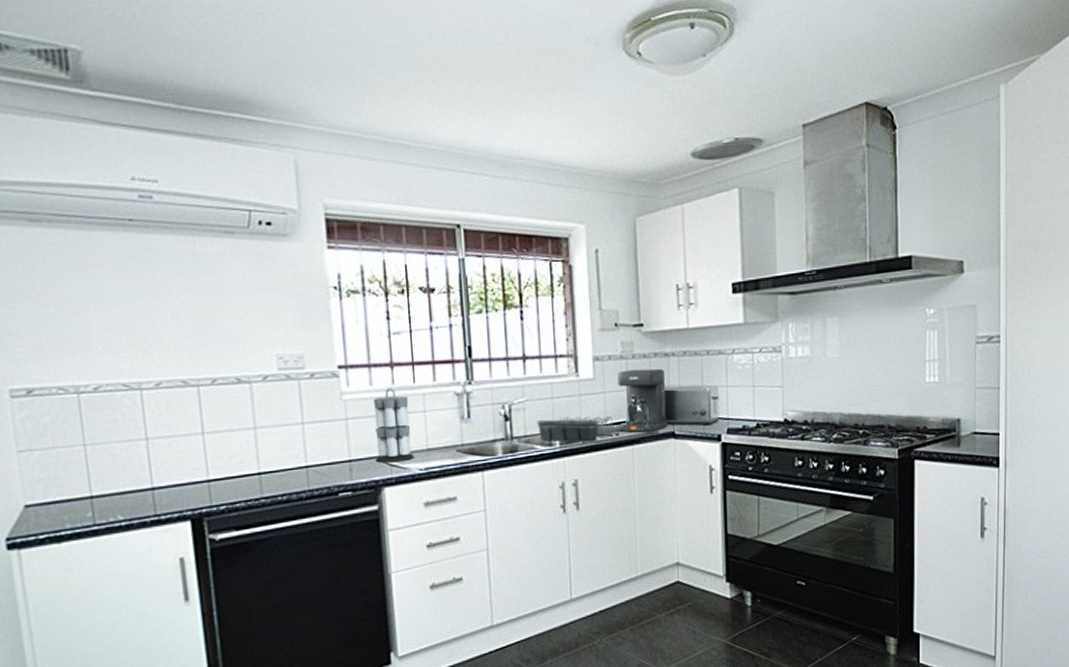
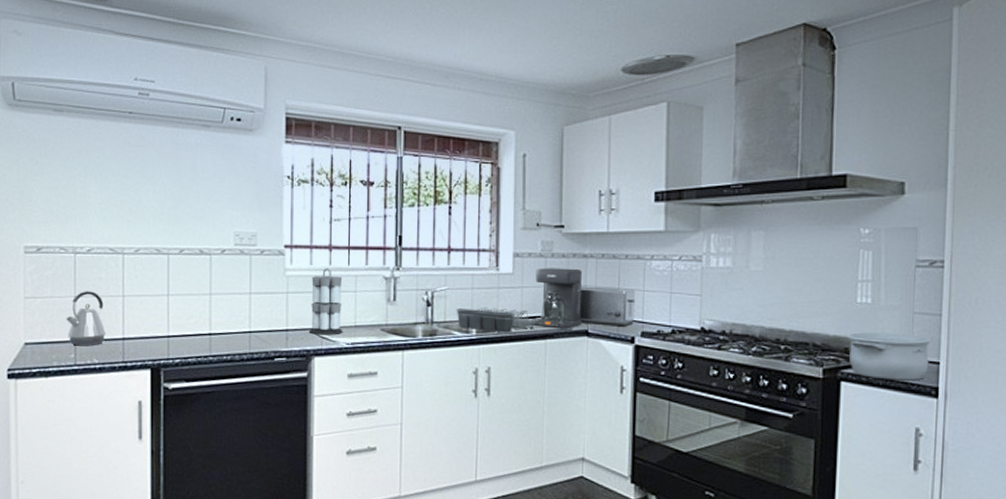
kettle: none [75,436,130,503] -> present [65,291,106,346]
cooking pot: none [917,408,993,455] -> present [846,332,933,381]

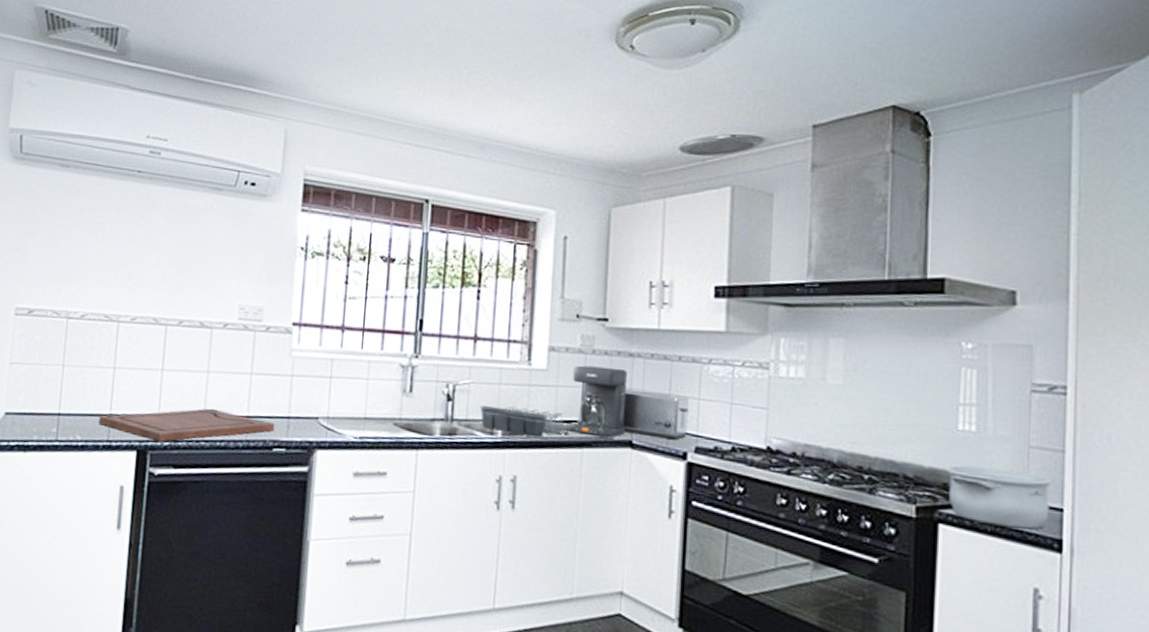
kettle: present [65,291,106,346] -> none [51,360,93,421]
cutting board: none [113,326,275,360] -> present [98,408,275,443]
spice rack: present [310,268,343,335] -> none [314,351,354,427]

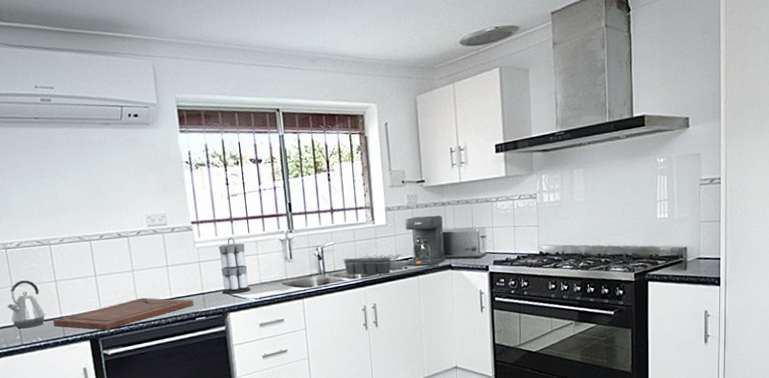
kettle: none [51,360,93,421] -> present [6,280,46,329]
spice rack: none [314,351,354,427] -> present [218,237,251,295]
cooking pot: present [944,465,1054,530] -> none [650,238,715,277]

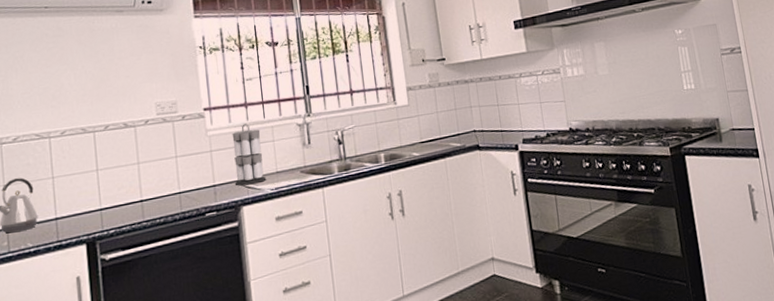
cutting board: present [53,297,194,330] -> none [46,192,204,232]
dish rack: present [343,254,409,276] -> none [364,135,435,160]
coffee maker: present [404,215,446,266] -> none [427,93,473,148]
toaster: present [442,227,487,260] -> none [466,104,515,139]

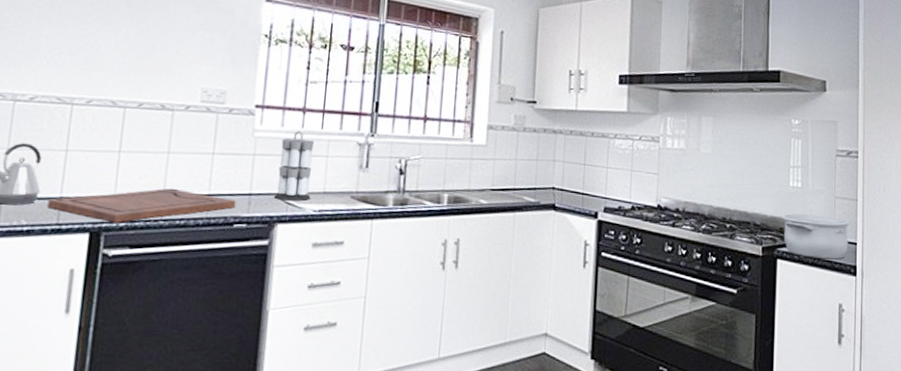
cutting board: none [46,192,204,232] -> present [47,188,236,223]
cooking pot: none [681,109,747,150] -> present [781,213,851,260]

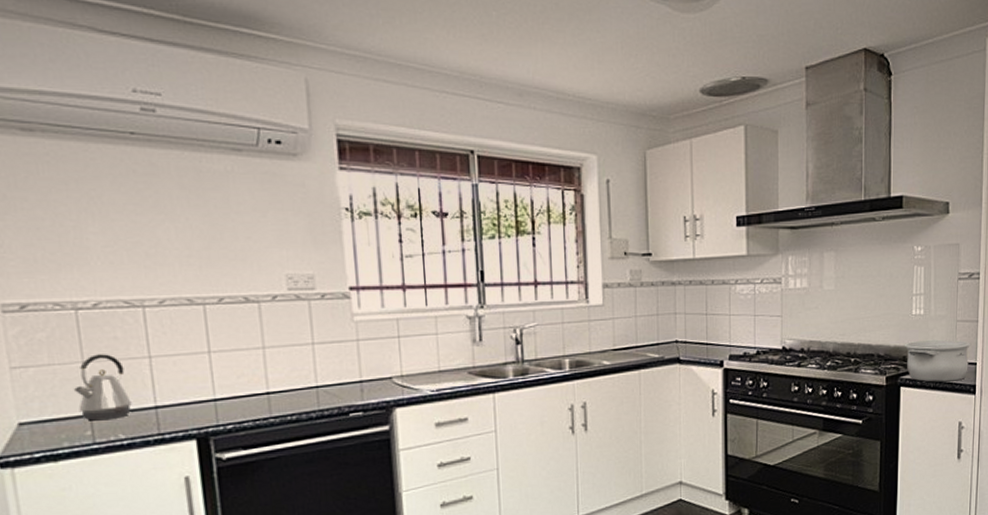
cutting board: present [47,188,236,223] -> none [142,384,348,426]
spice rack: present [275,131,315,202] -> none [385,310,426,384]

